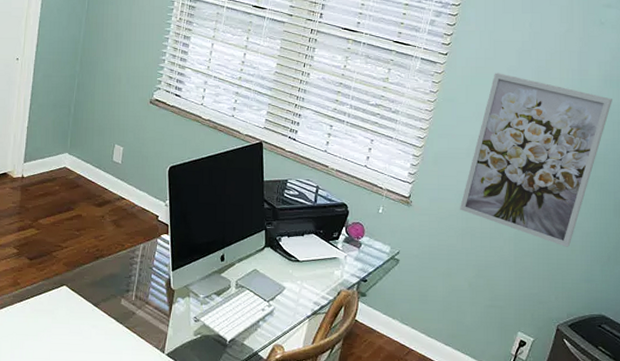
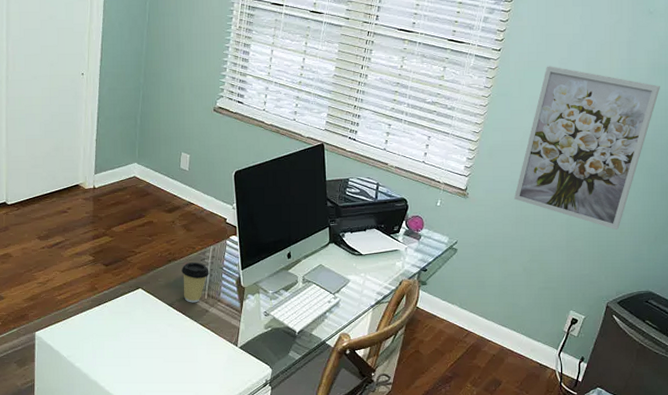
coffee cup: none [109,260,138,304] -> present [182,262,209,303]

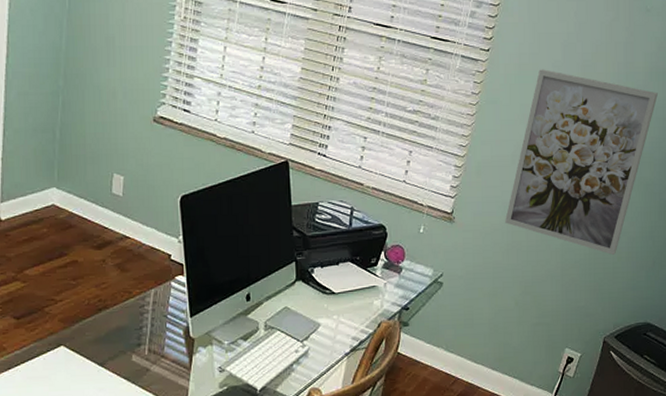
coffee cup: present [182,262,209,303] -> none [115,310,150,361]

